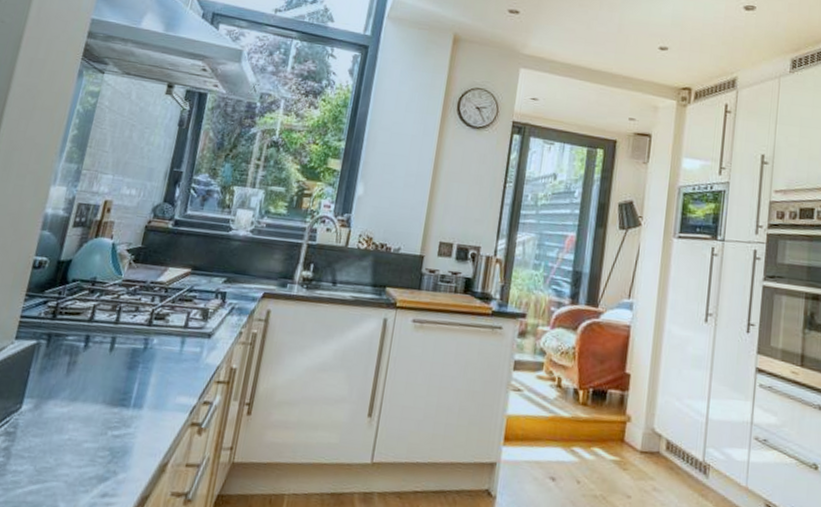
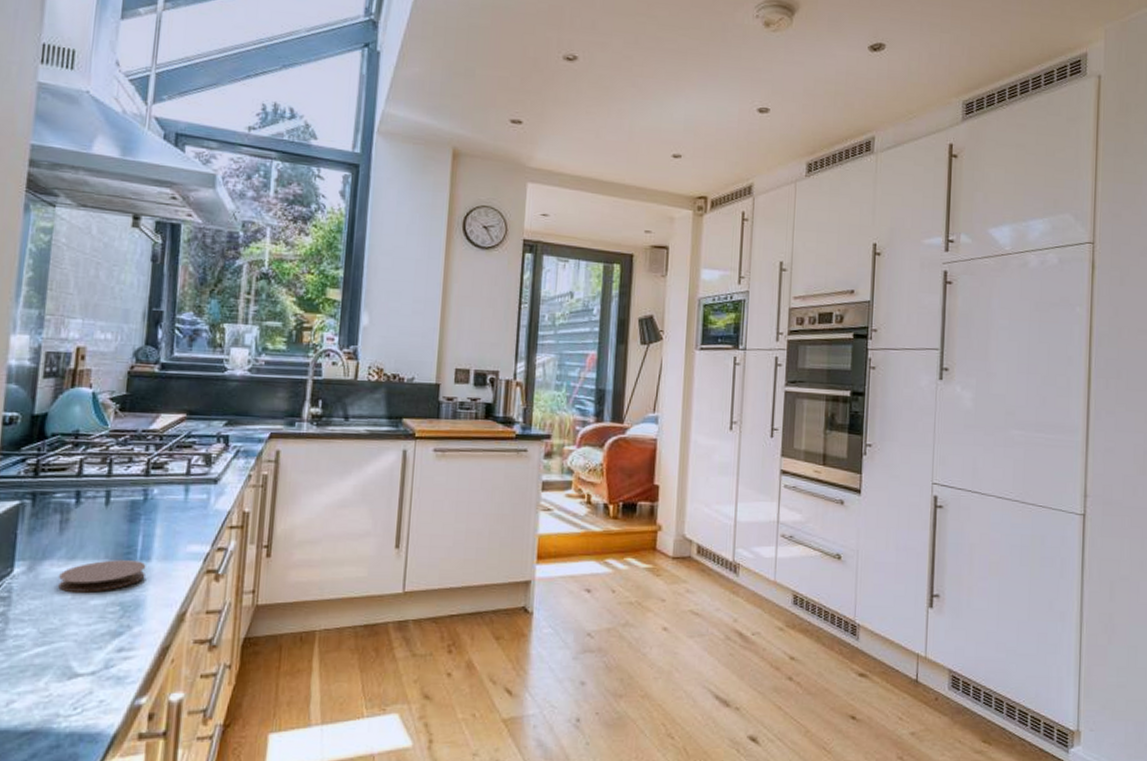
coaster: none [58,404,138,436] -> present [58,560,146,593]

